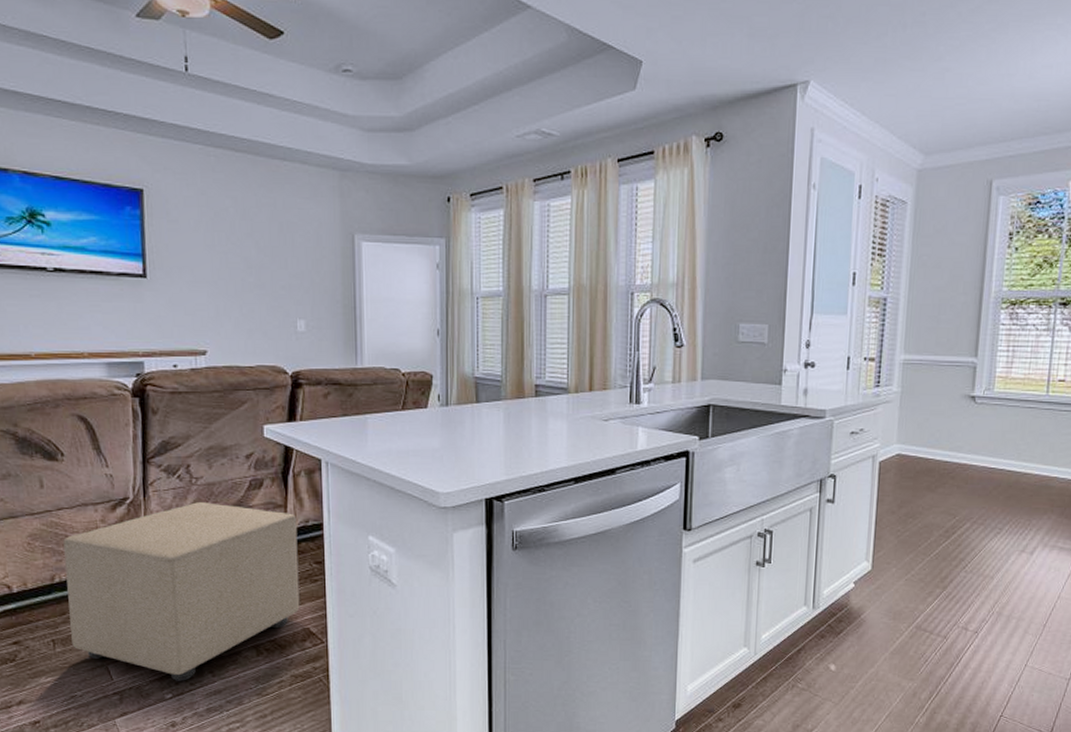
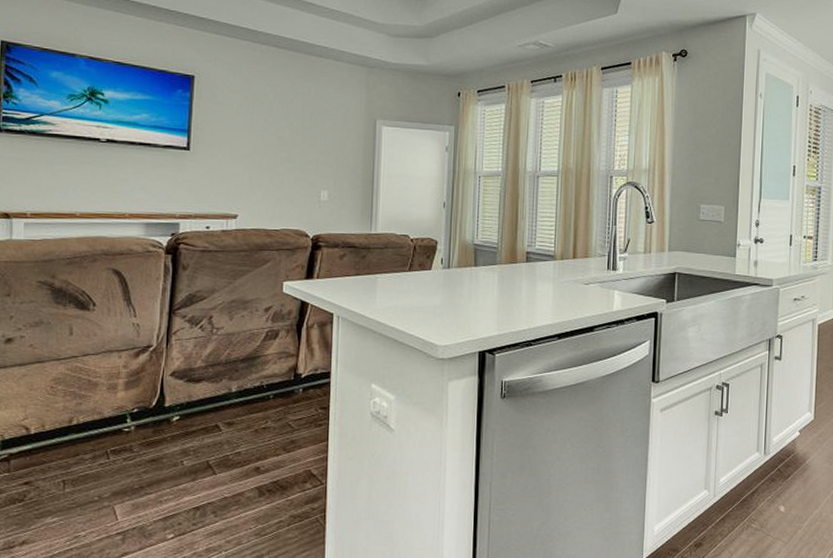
ottoman: present [63,502,300,681] -> none [82,351,307,521]

